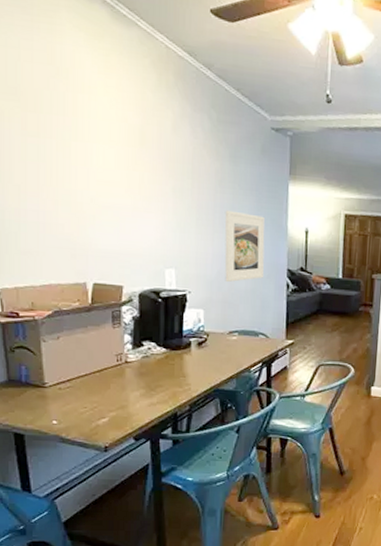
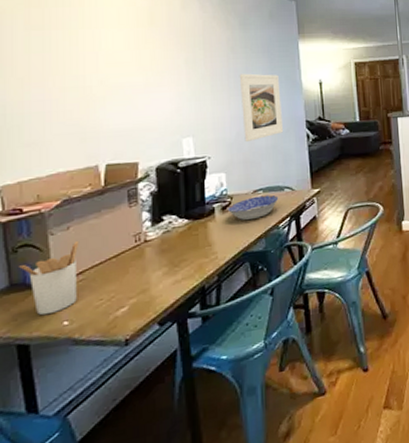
utensil holder: none [16,350,68,412] -> present [19,240,80,316]
bowl: none [202,337,253,359] -> present [227,195,279,220]

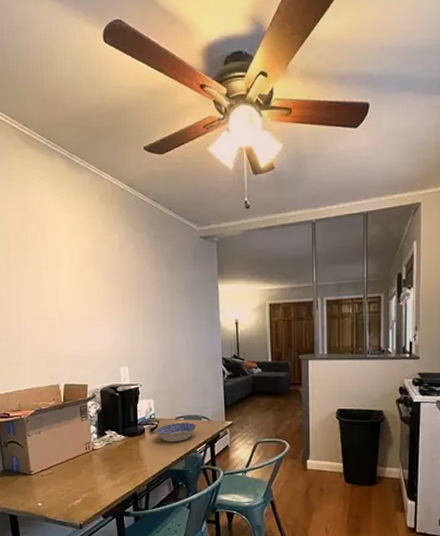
utensil holder: present [19,240,80,316] -> none [9,442,48,496]
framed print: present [239,73,284,141] -> none [166,311,203,373]

